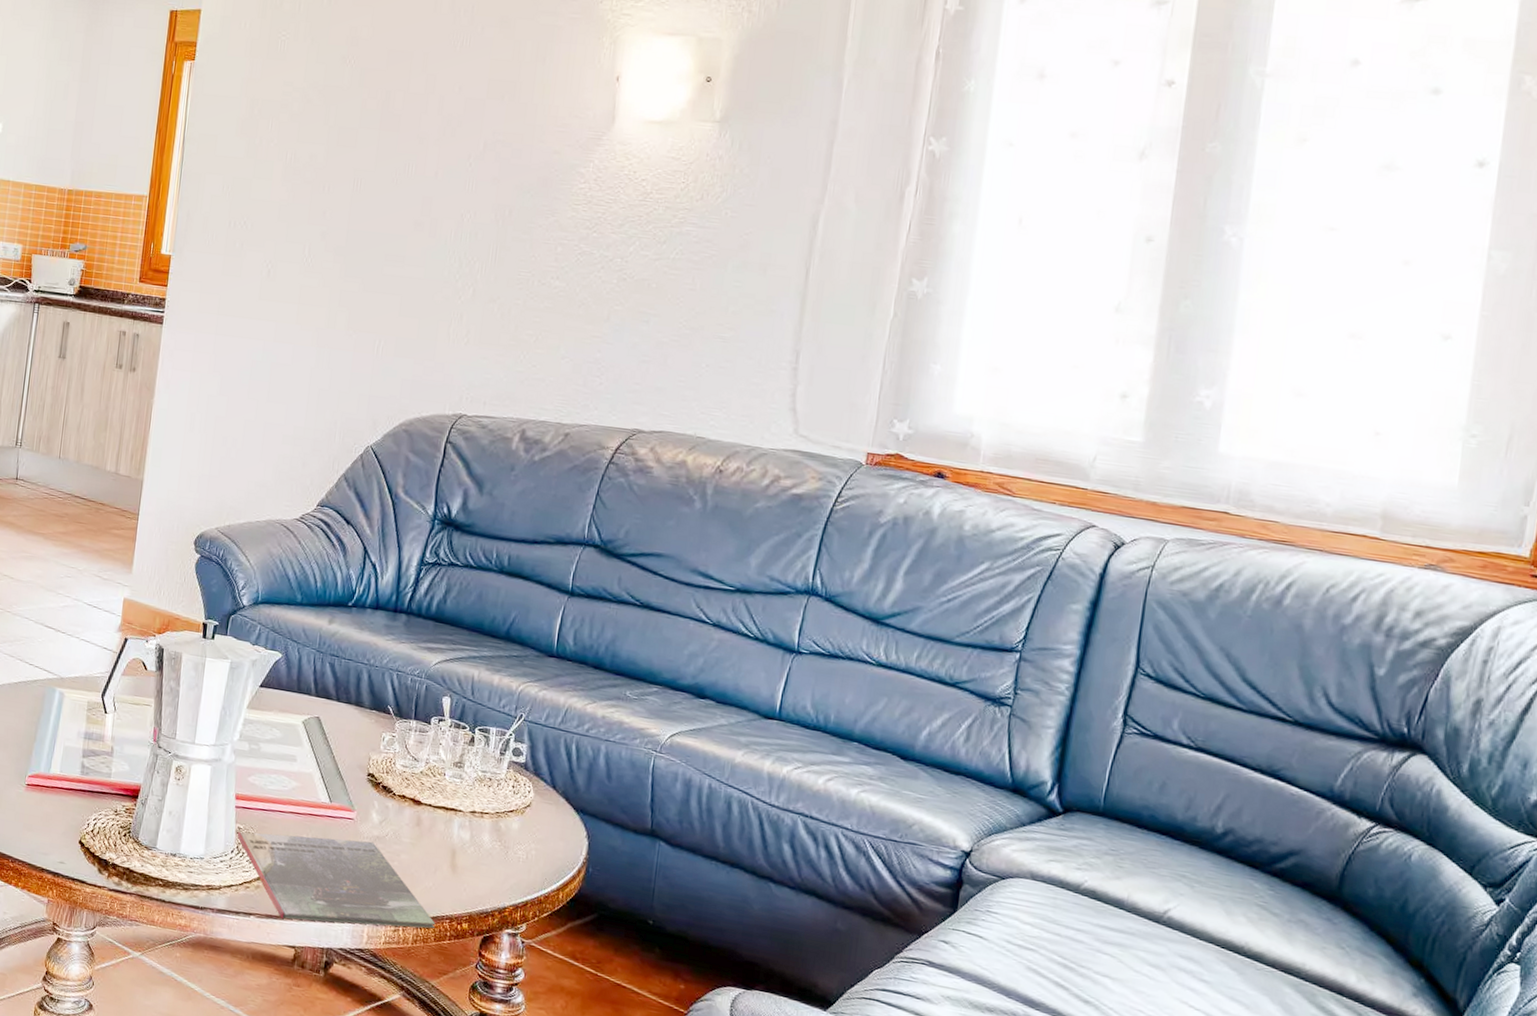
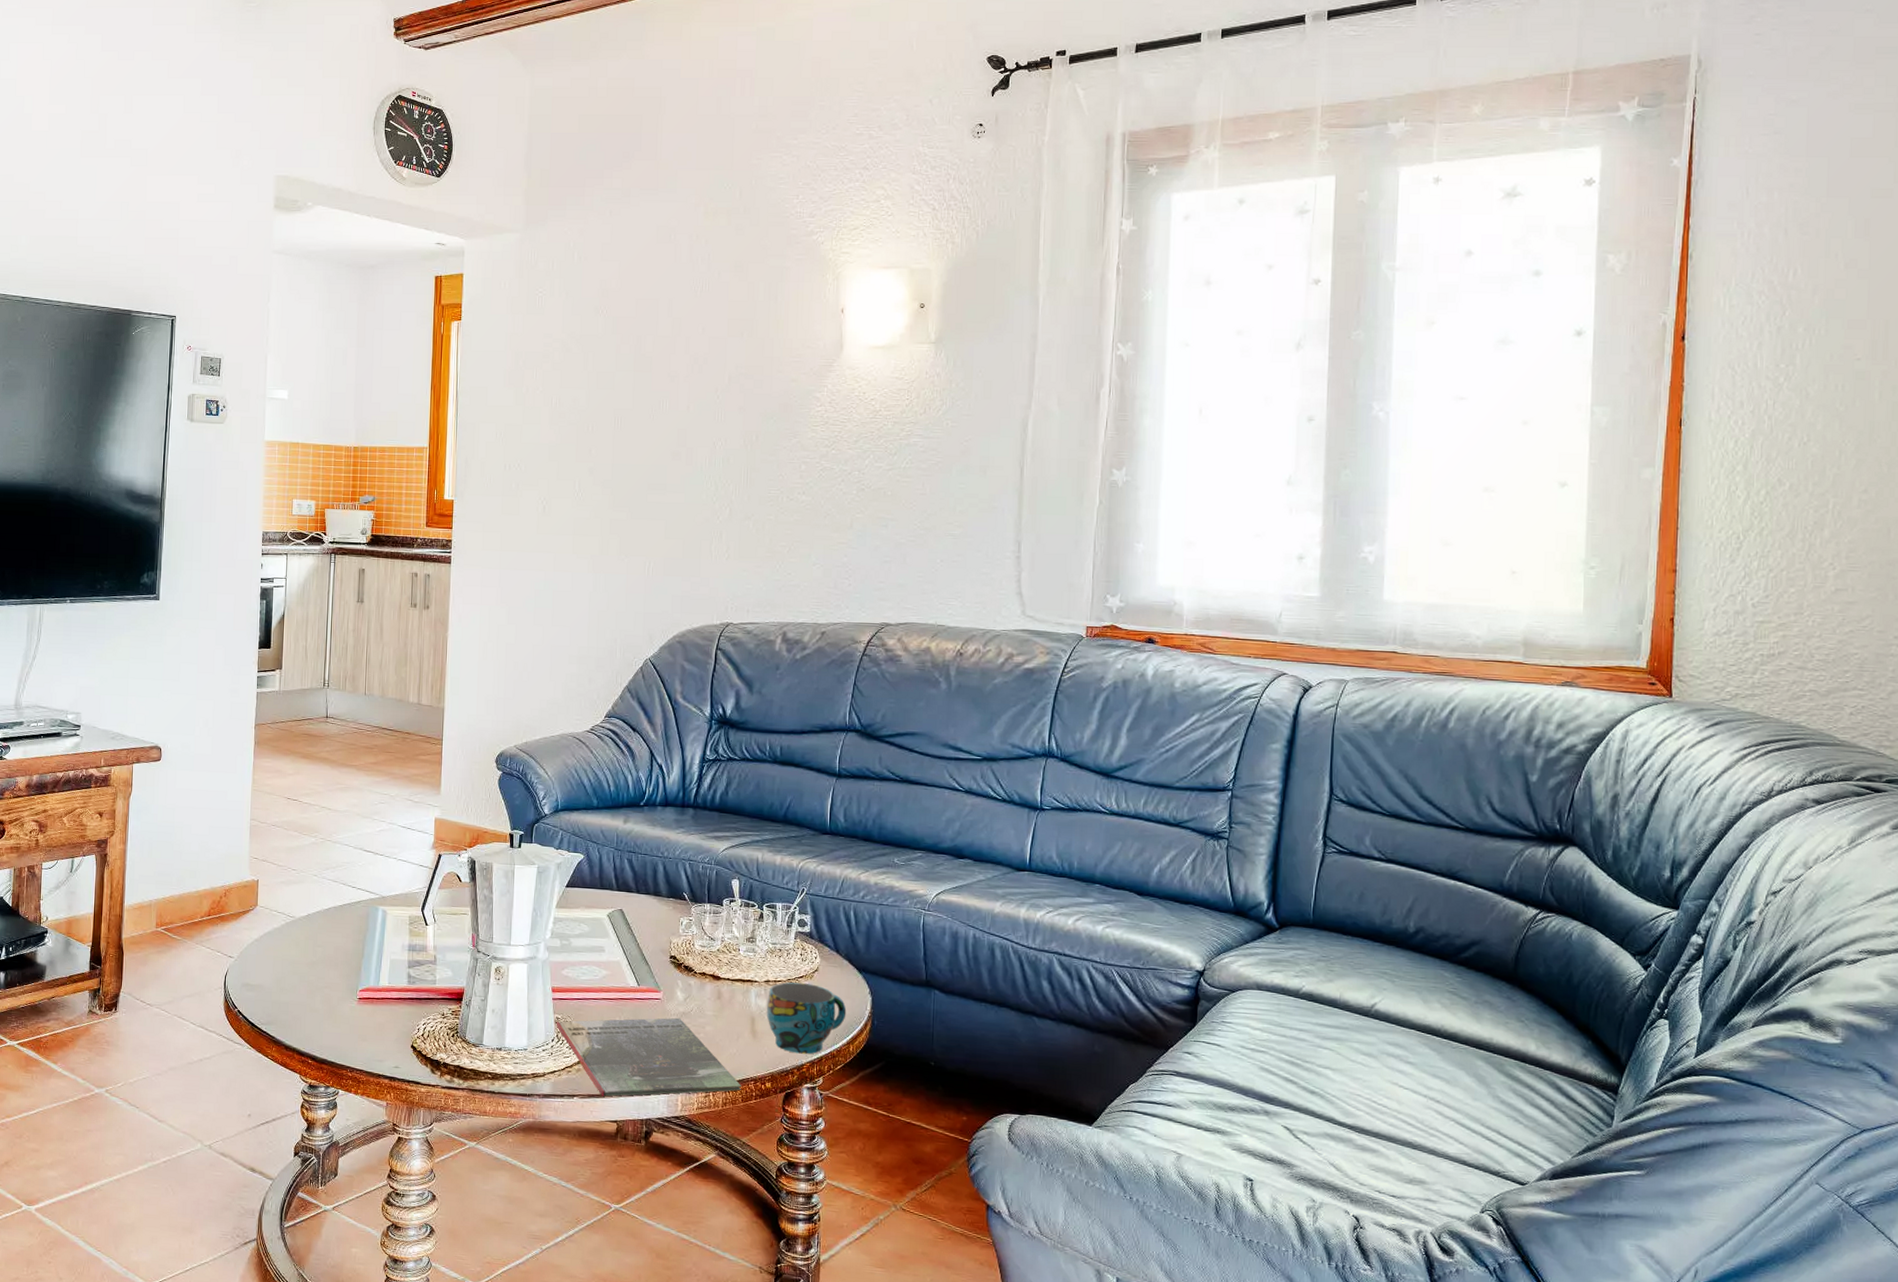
cup: none [469,815,559,897] -> present [766,982,847,1054]

